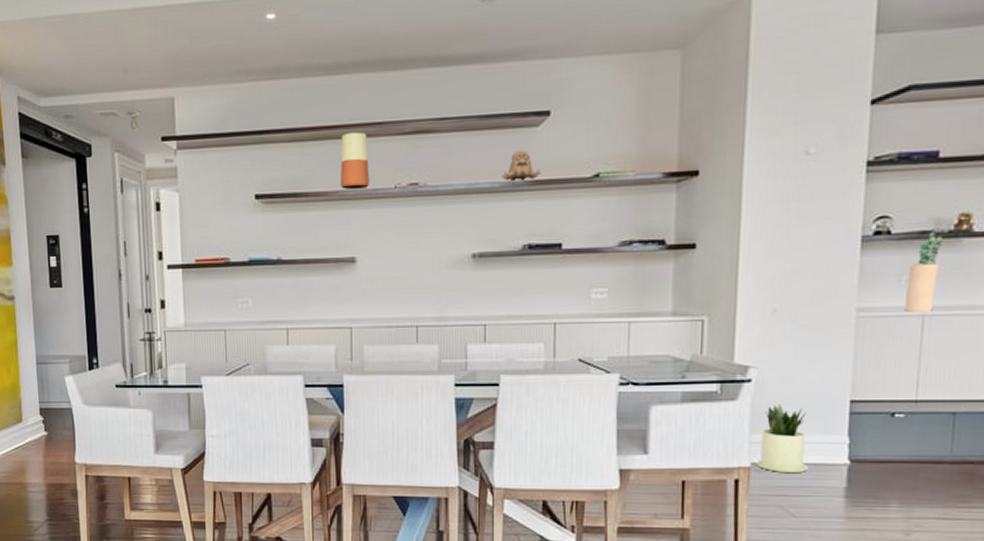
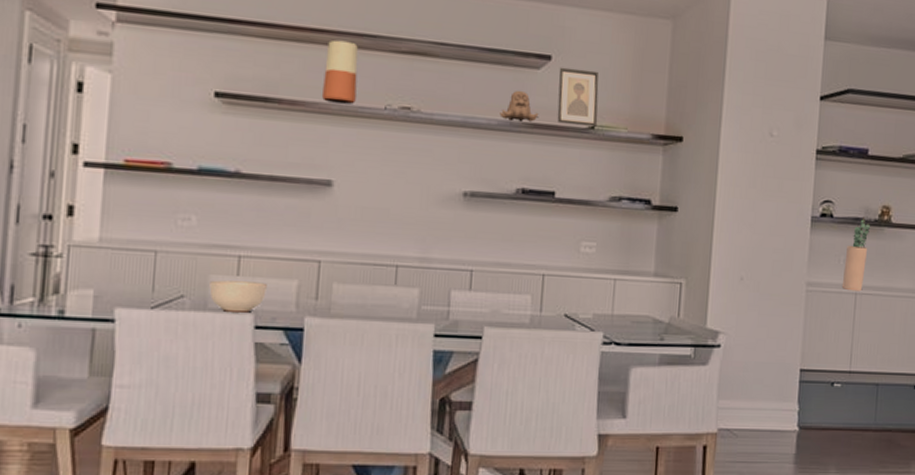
bowl: none [267,349,311,375] -> present [209,280,267,313]
picture frame: none [558,118,603,176] -> present [557,67,599,127]
planter: present [755,403,809,474] -> none [721,370,766,440]

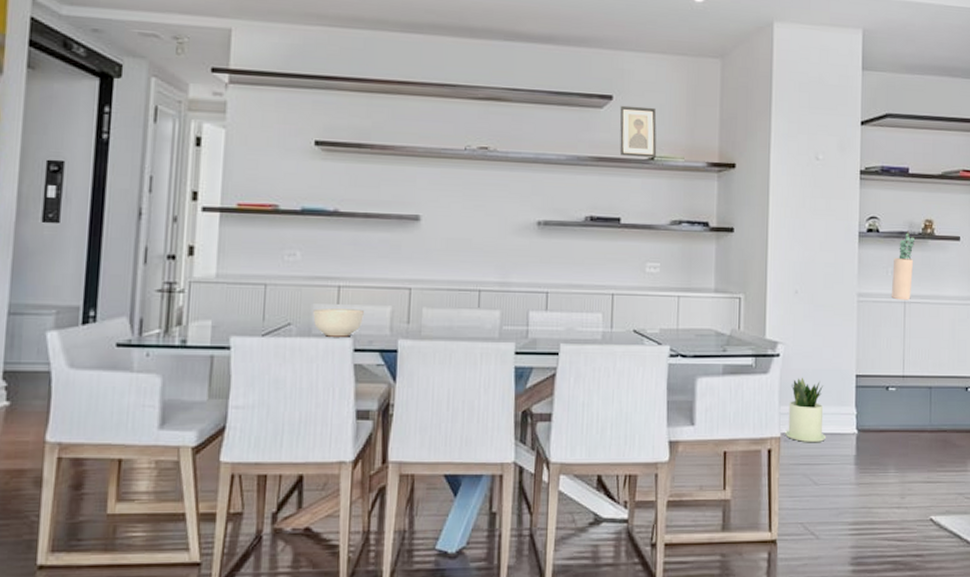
vase: present [322,40,358,105] -> none [409,90,440,148]
decorative sculpture: present [499,90,539,123] -> none [568,127,603,157]
planter: none [721,370,766,440] -> present [784,377,827,443]

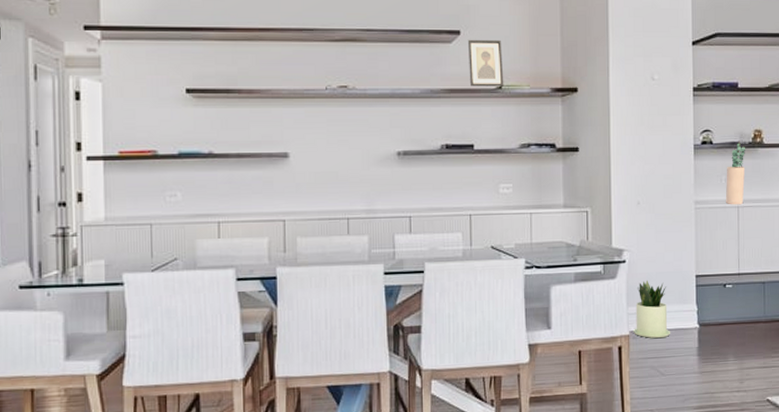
bowl: present [313,308,364,337] -> none [197,242,243,269]

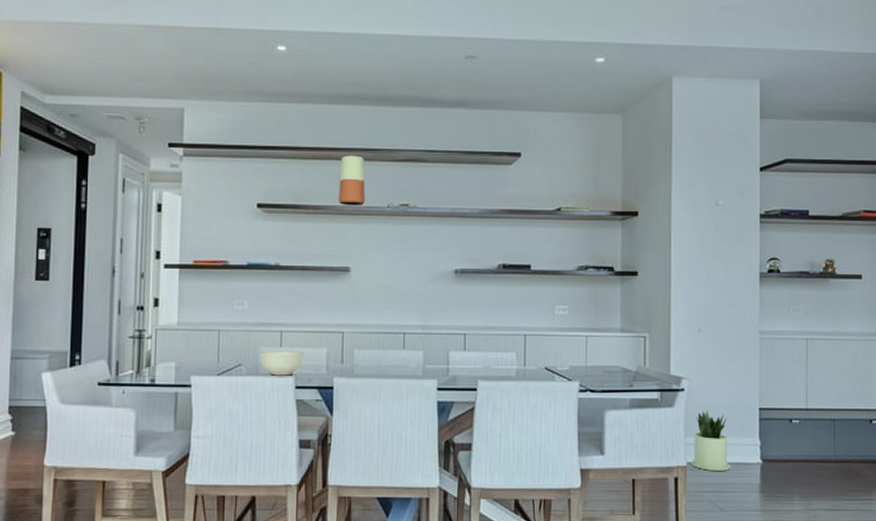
bowl: none [197,242,243,269] -> present [260,351,303,376]
vase: none [273,36,301,89] -> present [339,155,365,206]
picture frame: present [467,39,504,87] -> none [528,161,563,209]
vase: present [725,141,746,205] -> none [793,270,817,337]

